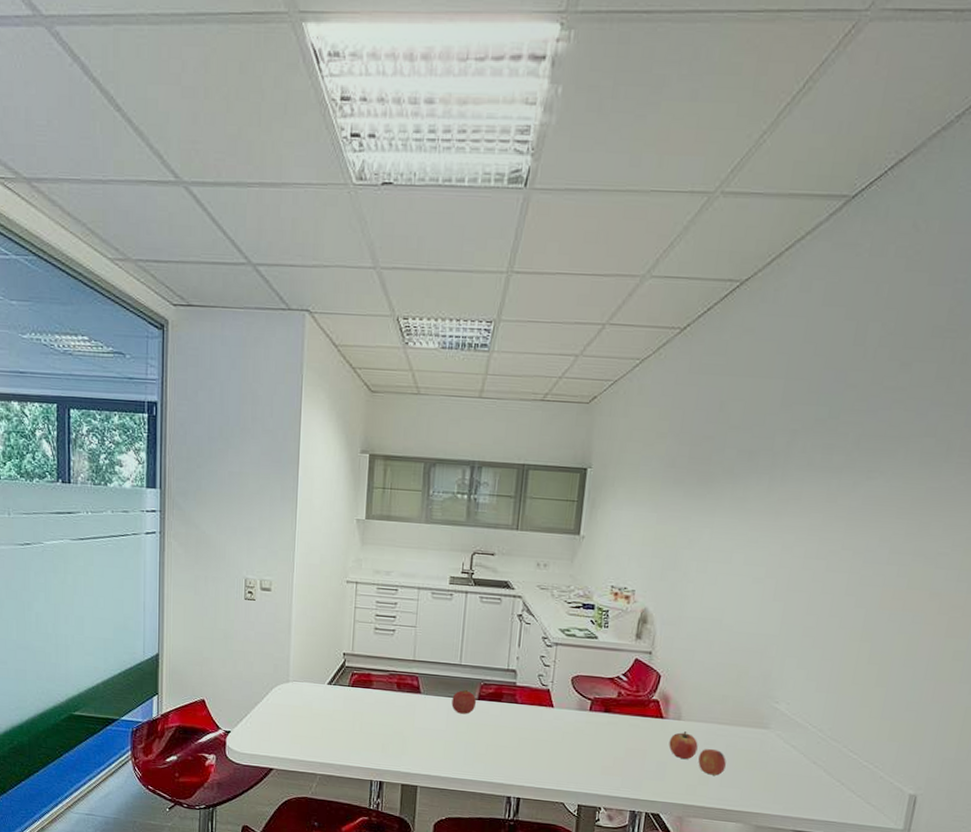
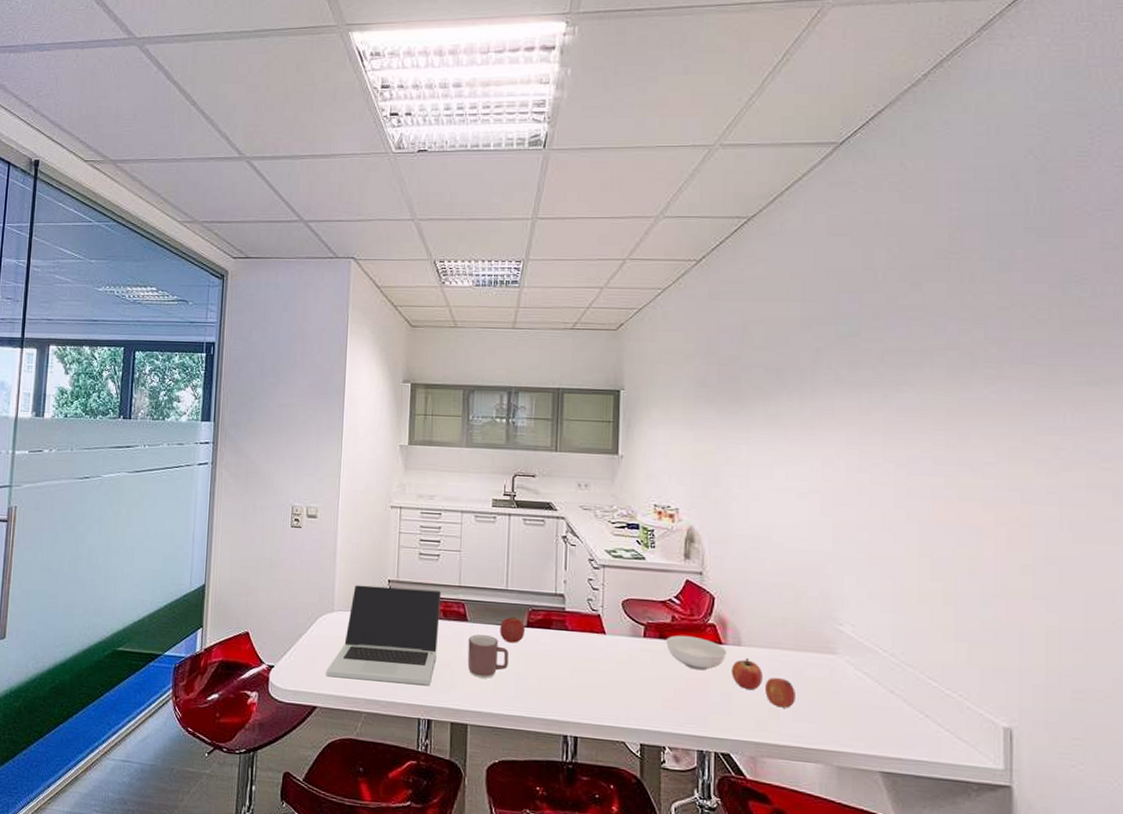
laptop: none [282,657,395,751] -> present [326,585,441,685]
mug: none [419,705,459,745] -> present [467,634,509,678]
bowl: none [609,709,668,742] -> present [665,635,727,671]

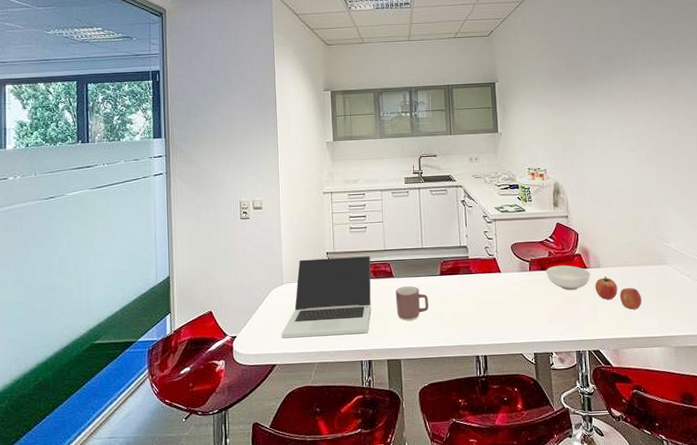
fruit: present [500,617,525,643] -> none [419,269,439,290]

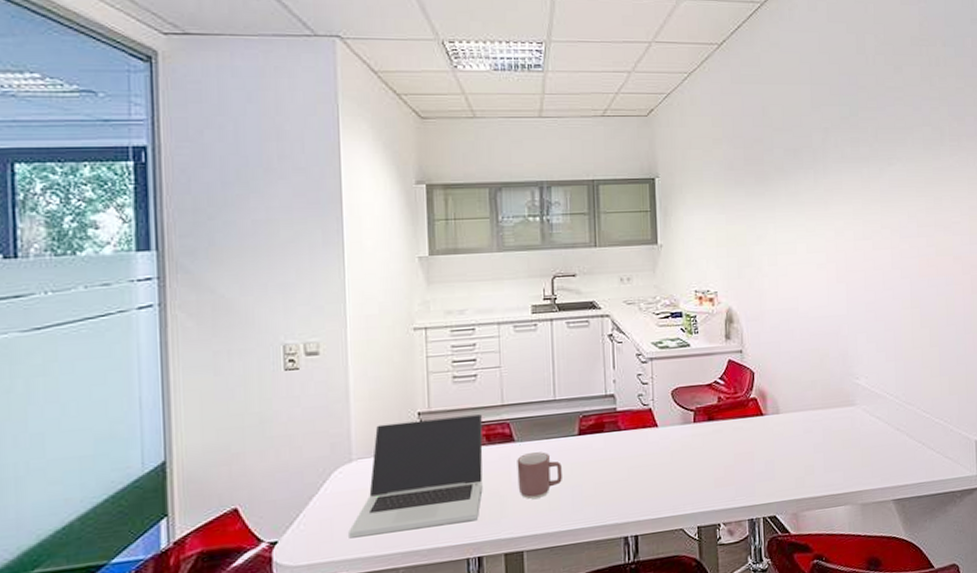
bowl: present [545,265,591,291] -> none [713,413,768,445]
apple: present [595,276,618,300] -> none [772,424,799,453]
fruit: present [620,287,642,310] -> none [801,436,826,463]

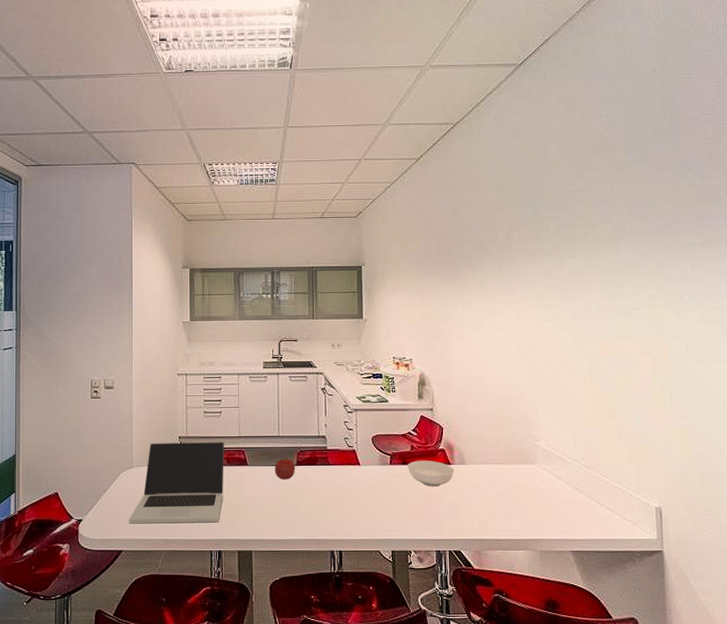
mug: present [517,452,562,499] -> none [249,475,283,511]
fruit: none [550,427,577,456] -> present [275,458,295,480]
bowl: none [713,413,768,445] -> present [407,460,455,487]

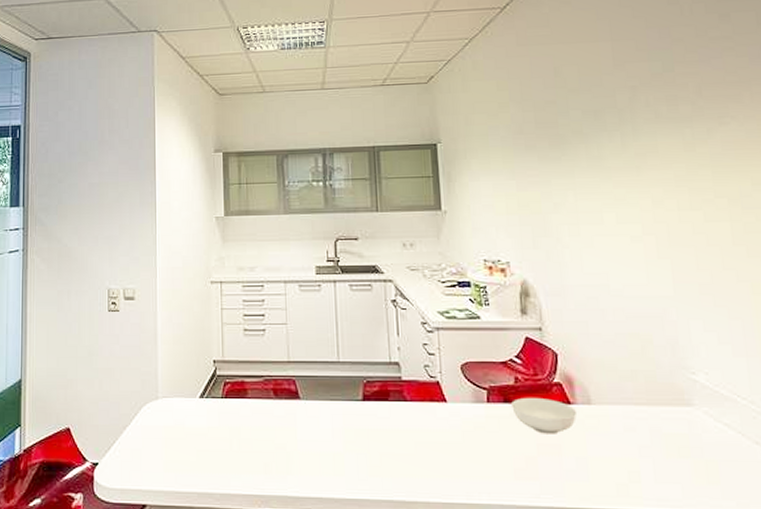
laptop: present [129,442,224,524] -> none [154,368,271,473]
fruit: present [275,458,295,480] -> none [334,391,361,419]

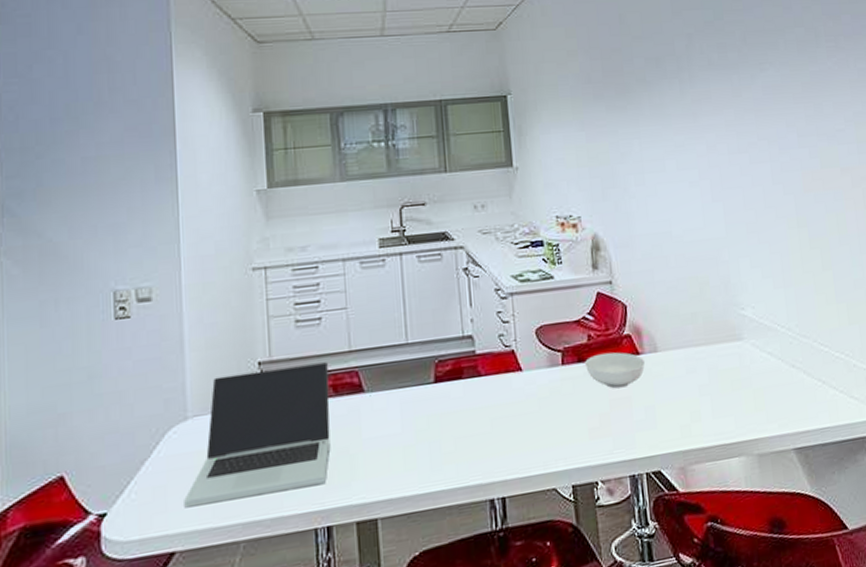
laptop: none [154,368,271,473] -> present [184,362,331,508]

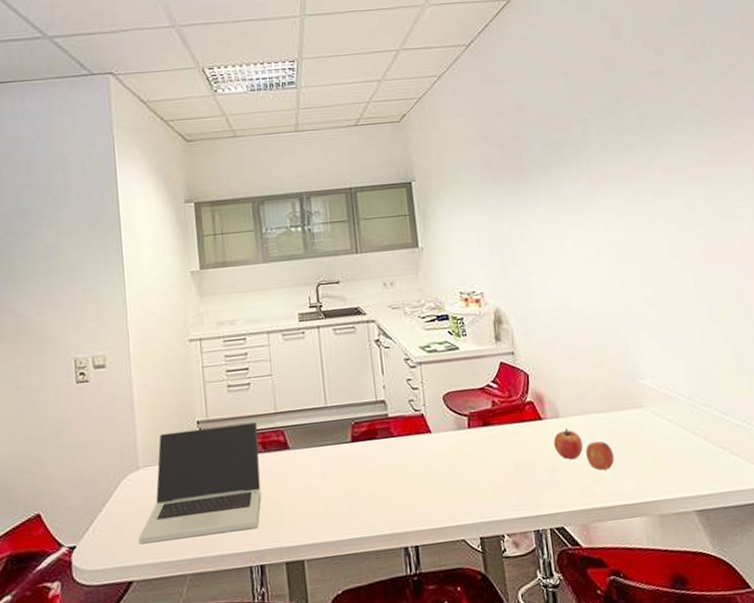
bowl: present [584,352,646,389] -> none [489,417,548,451]
apple: none [651,364,682,397] -> present [553,429,583,460]
fruit: none [684,376,713,408] -> present [585,441,614,470]

